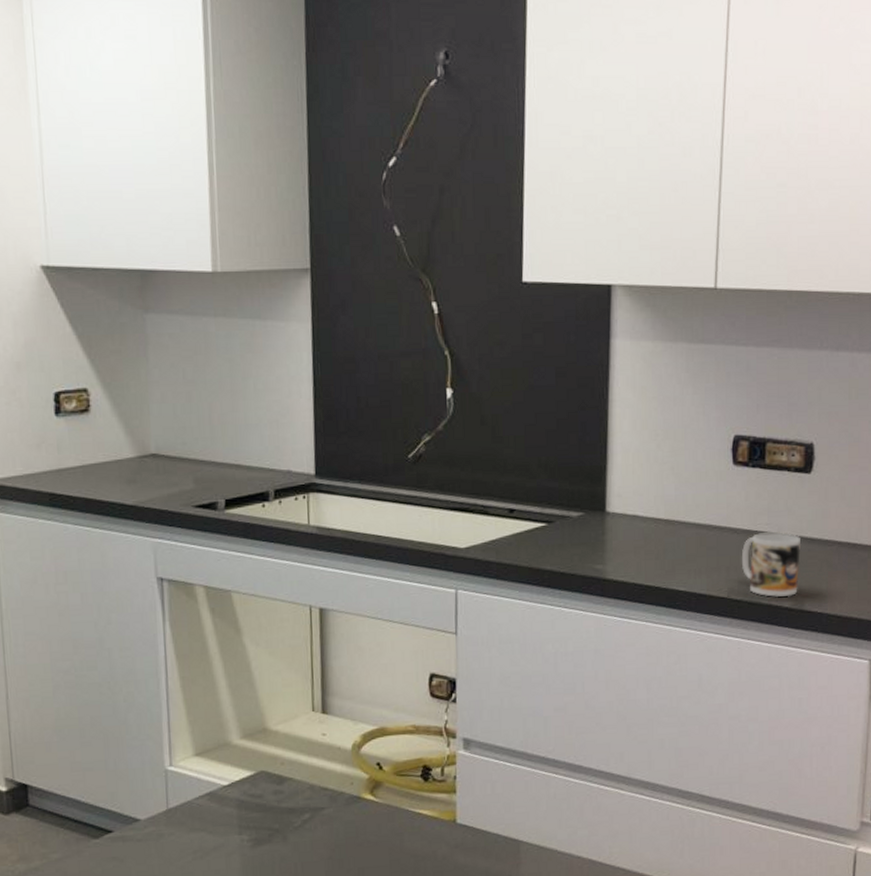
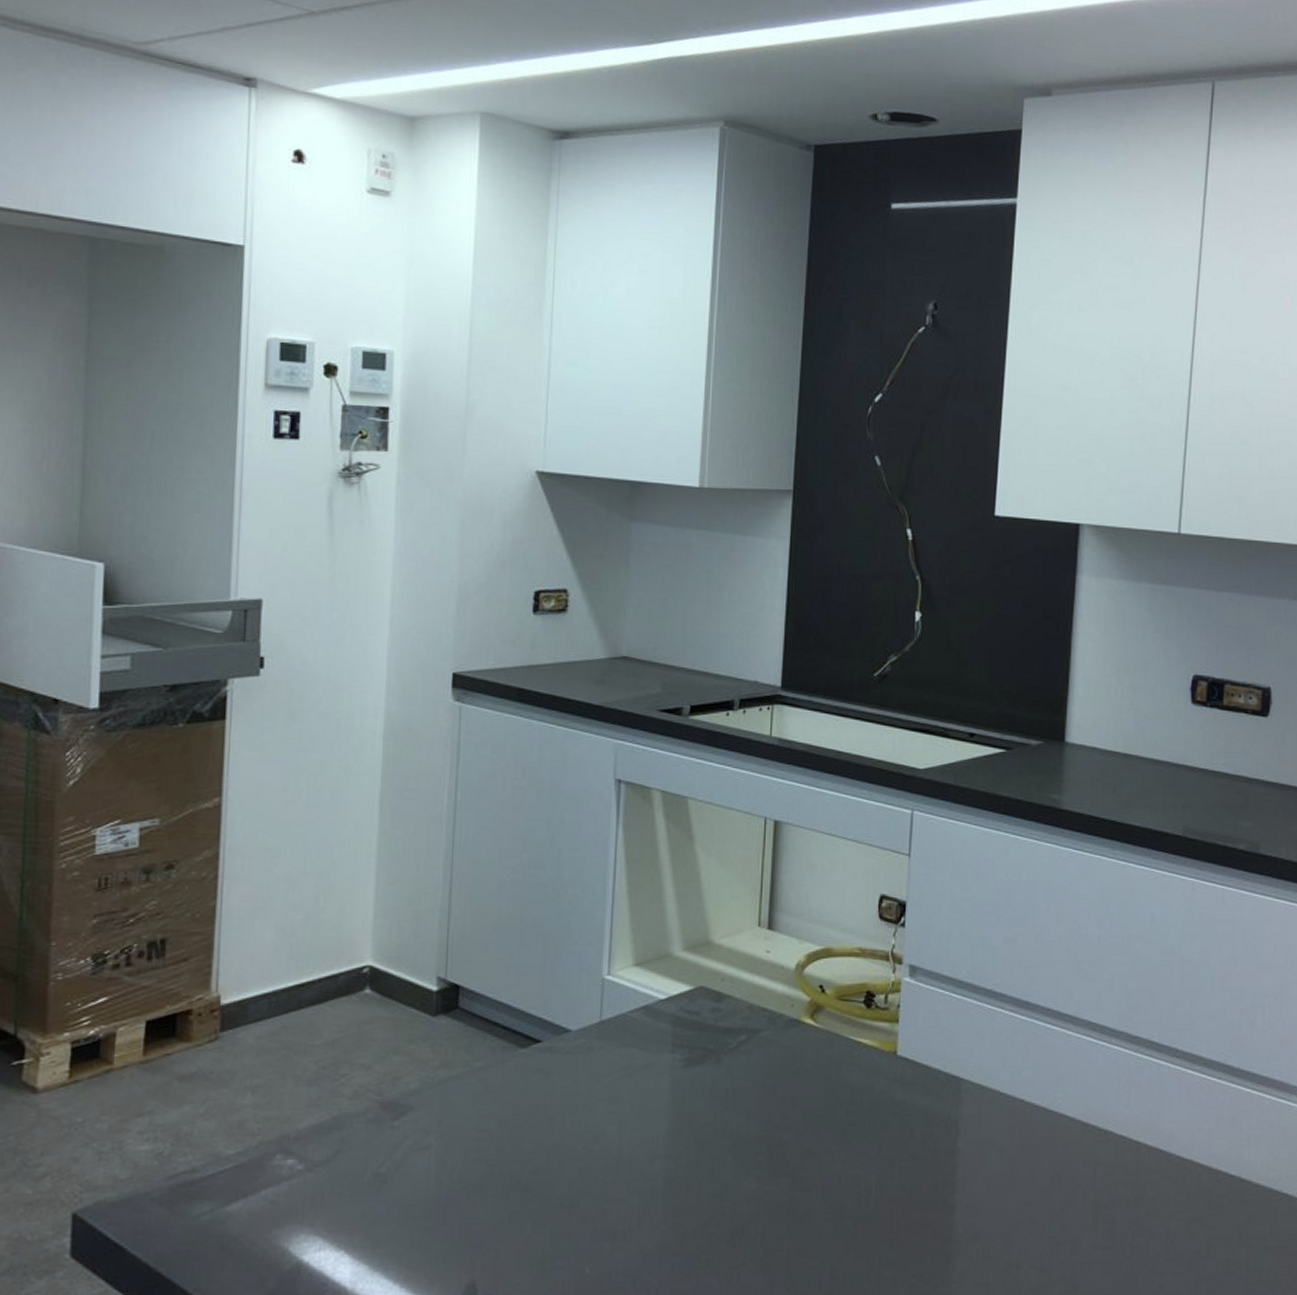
mug: present [741,532,802,597] -> none [1197,773,1257,840]

